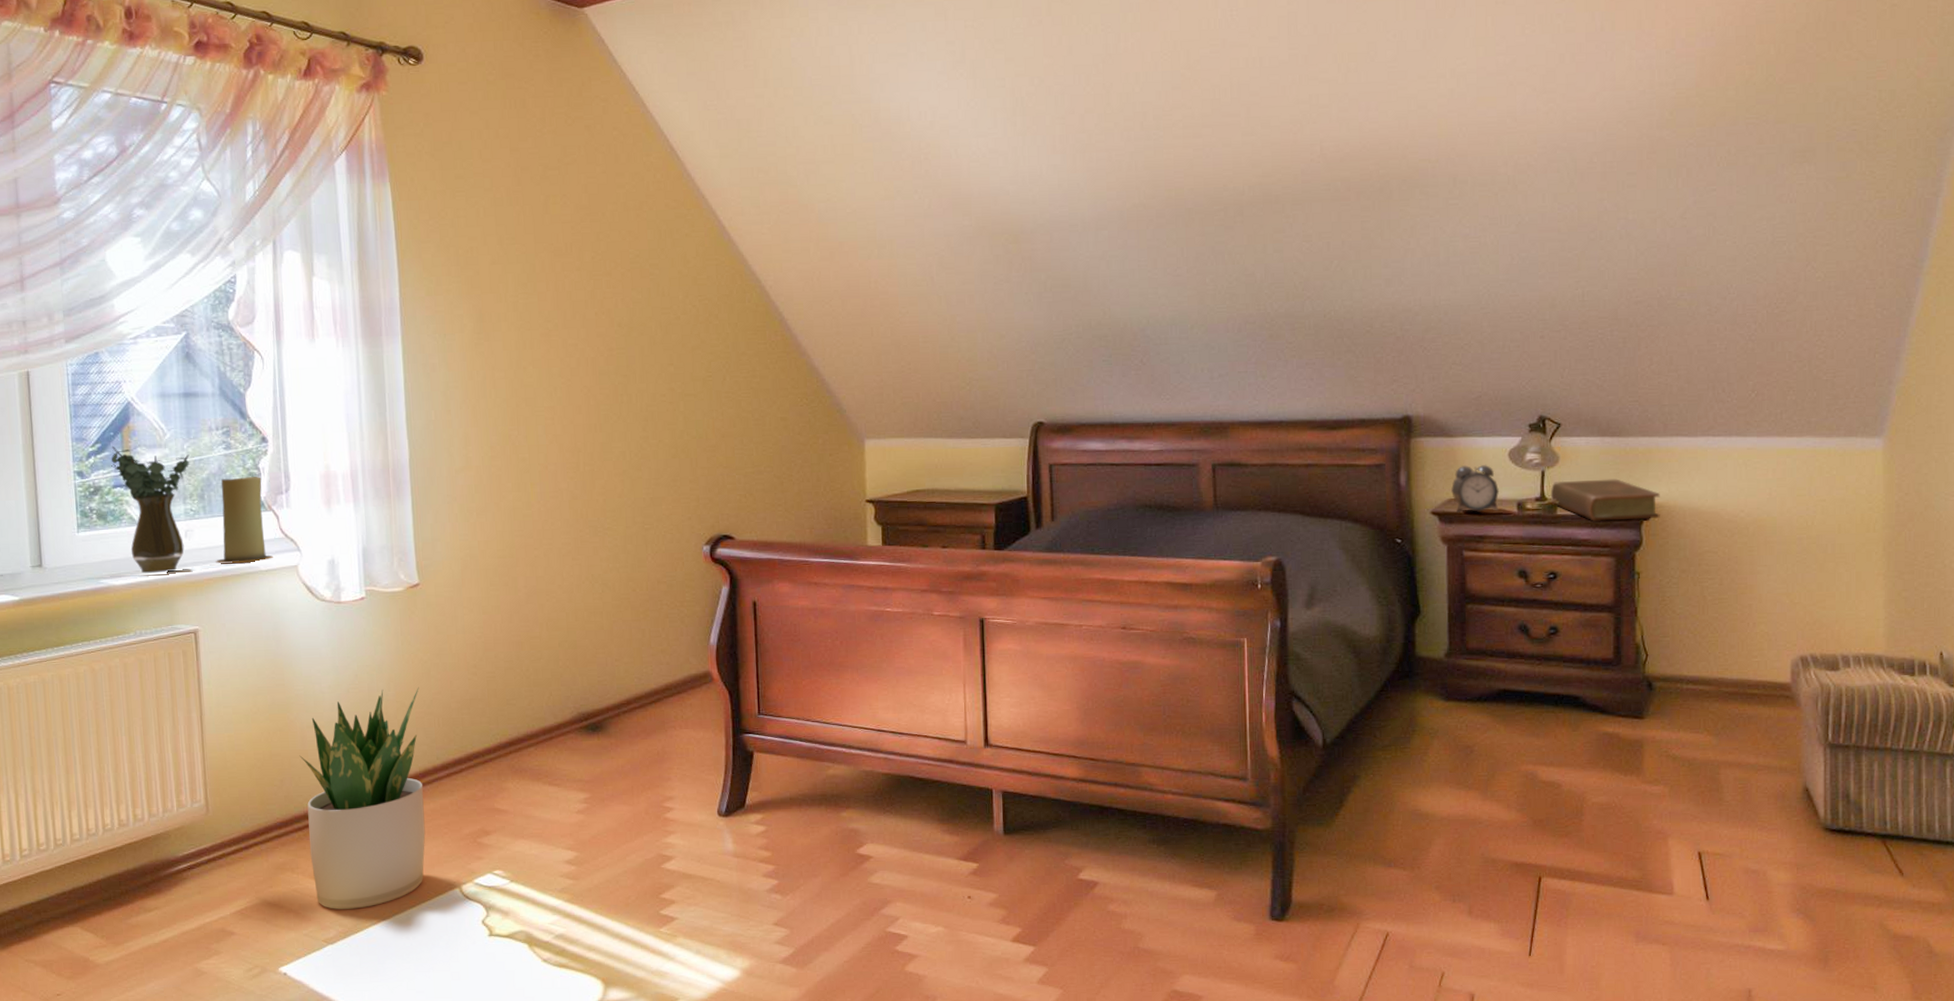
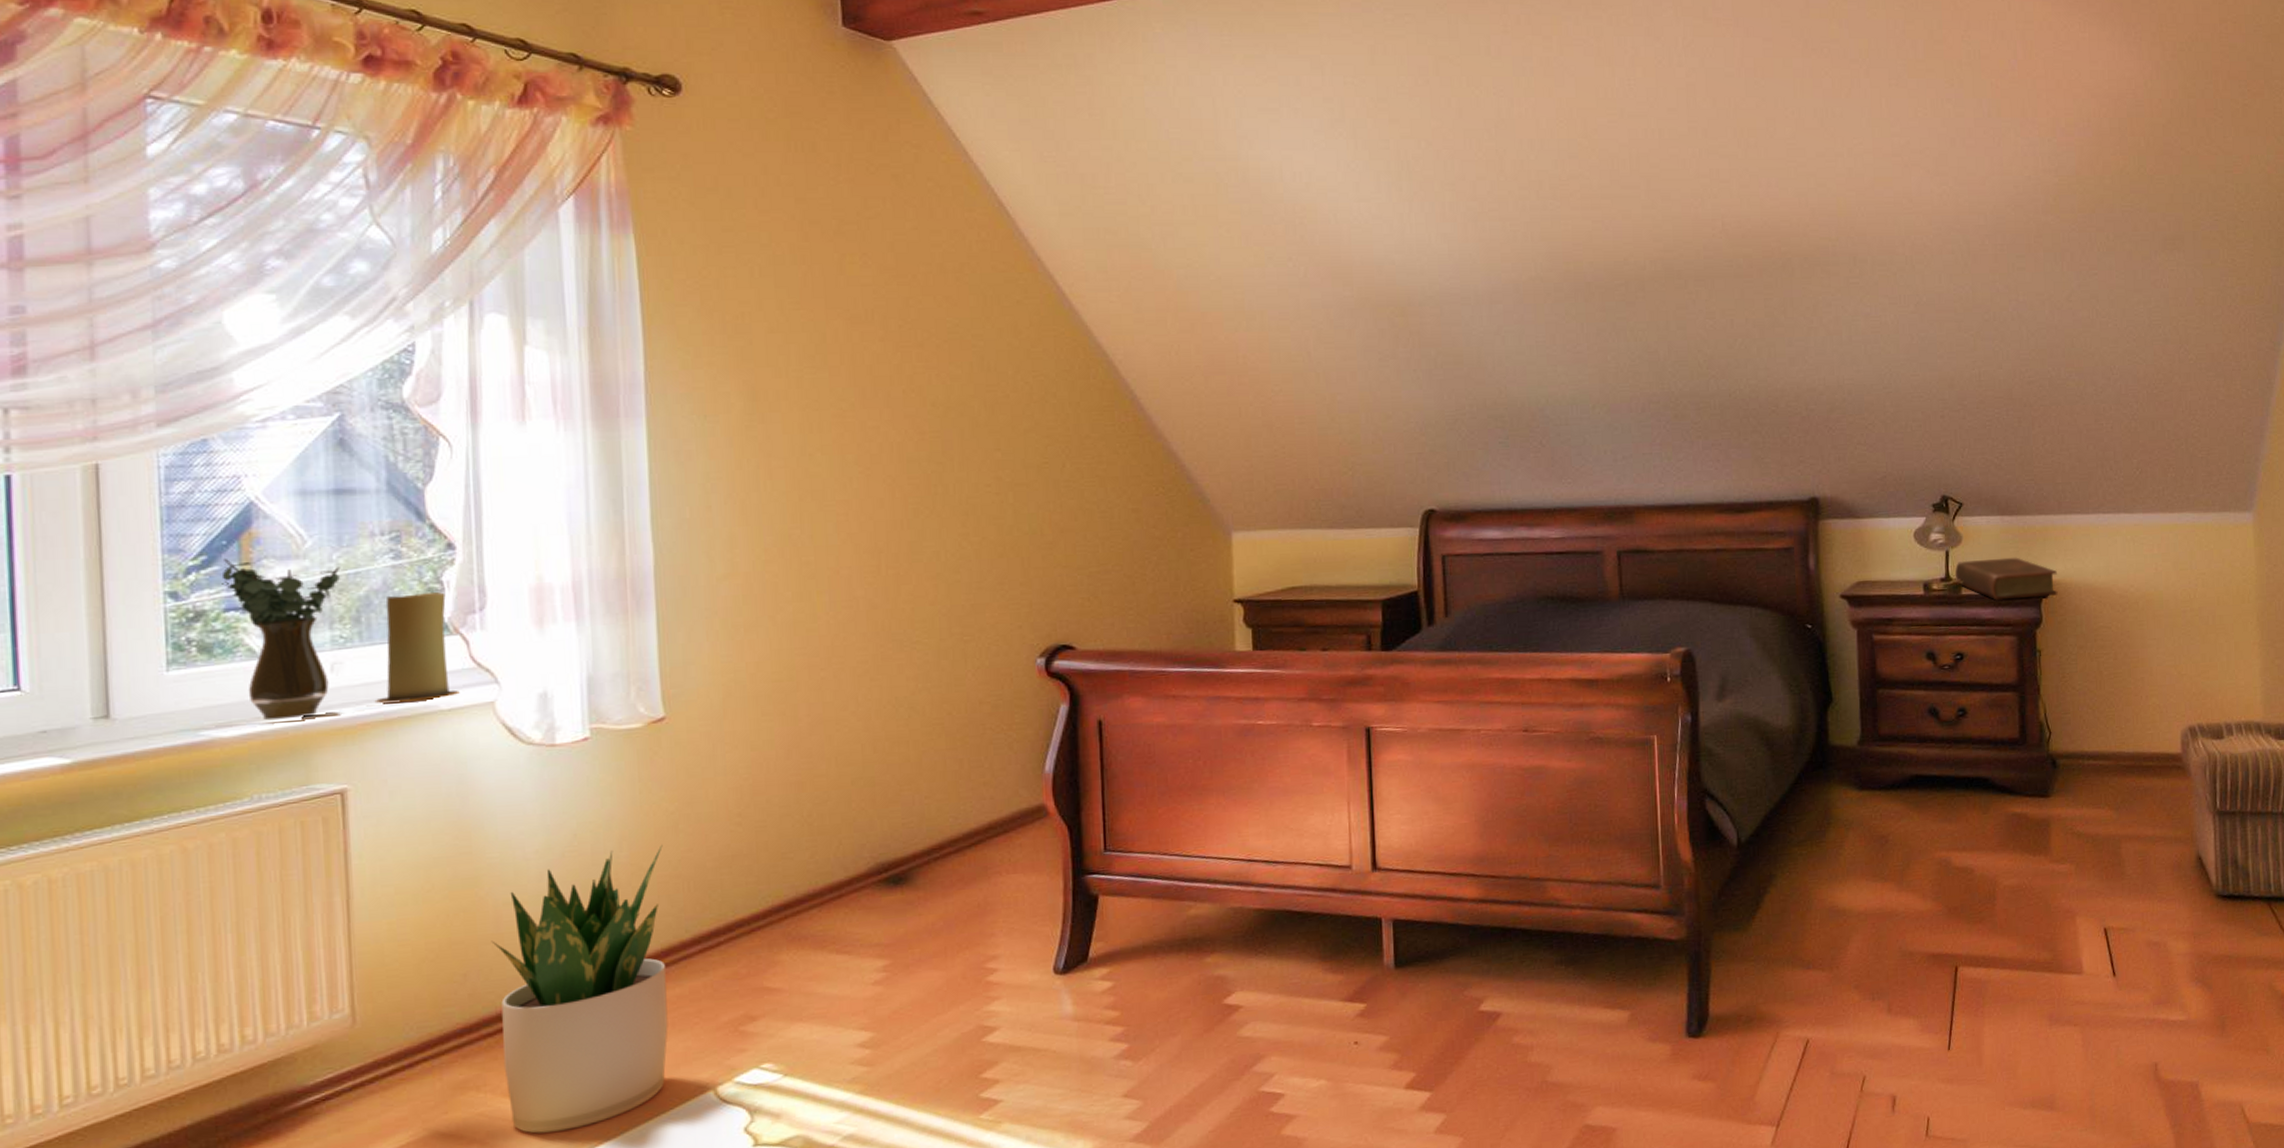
alarm clock: present [1450,465,1499,514] -> none [1859,546,1906,597]

